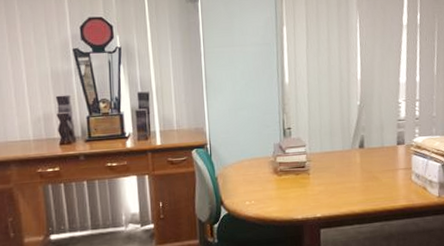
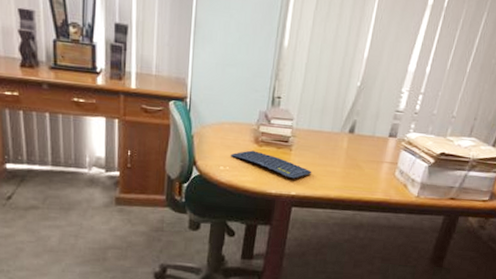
keyboard: none [254,181,333,201] -> present [231,150,312,179]

